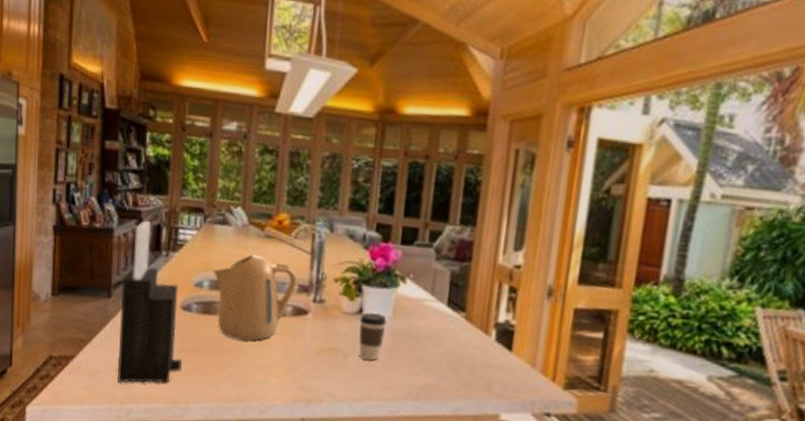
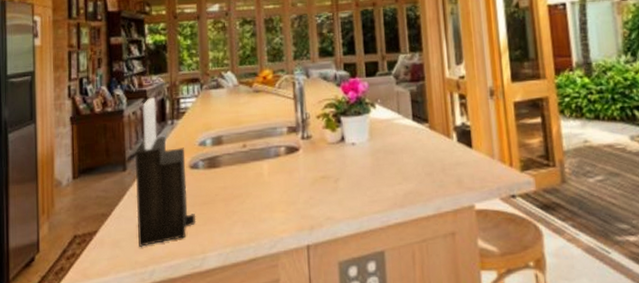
kettle: present [213,254,298,341] -> none [213,108,286,185]
coffee cup: present [359,312,387,361] -> none [343,137,366,180]

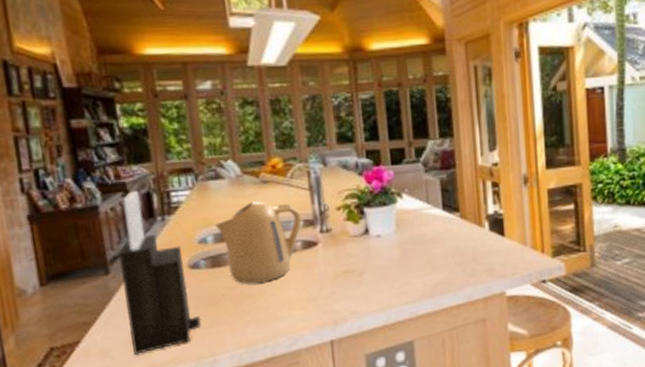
kettle: none [213,108,286,185] -> present [214,201,302,284]

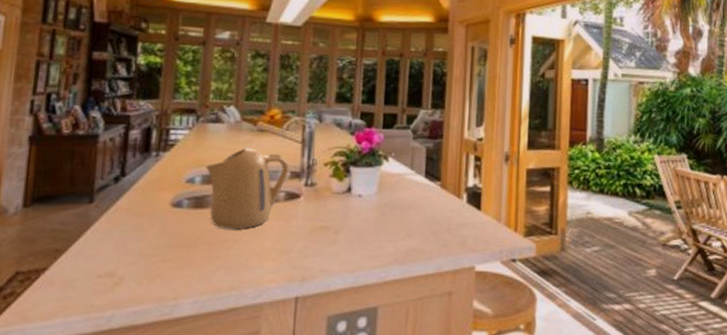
knife block: present [118,190,202,356] -> none [98,124,172,290]

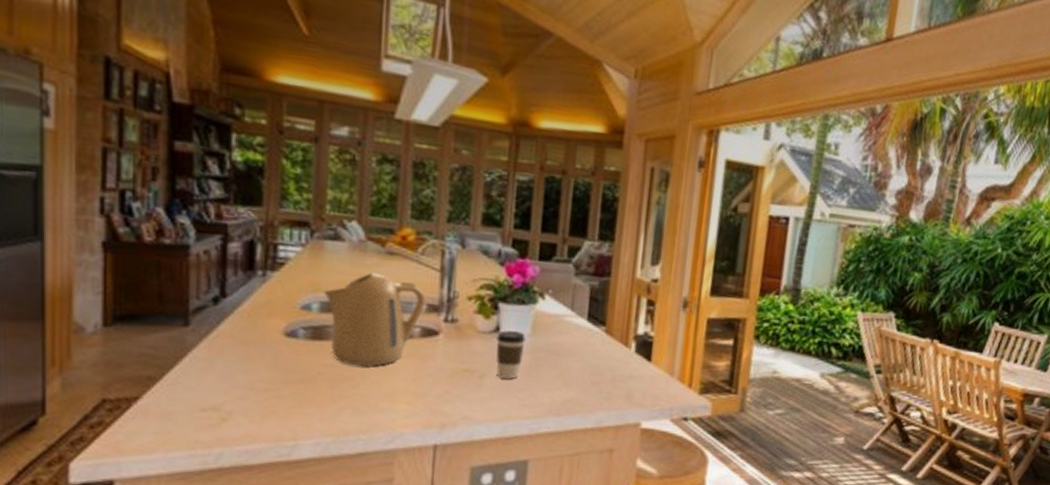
coffee cup: none [348,189,373,233] -> present [496,330,526,379]

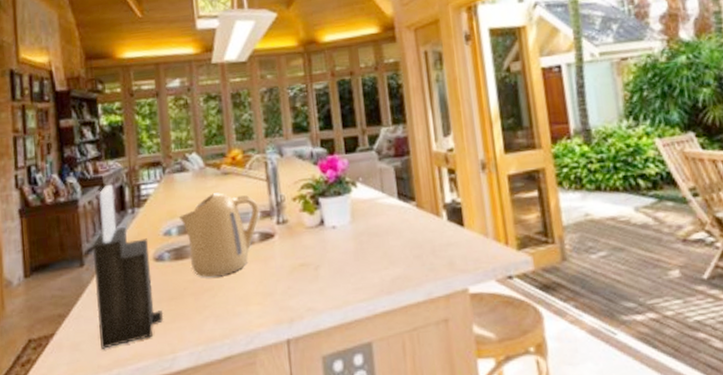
knife block: none [201,235,288,425] -> present [92,184,164,350]
coffee cup: present [496,330,526,379] -> none [322,220,349,267]

